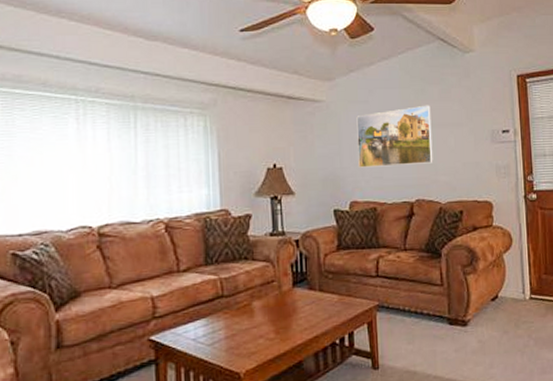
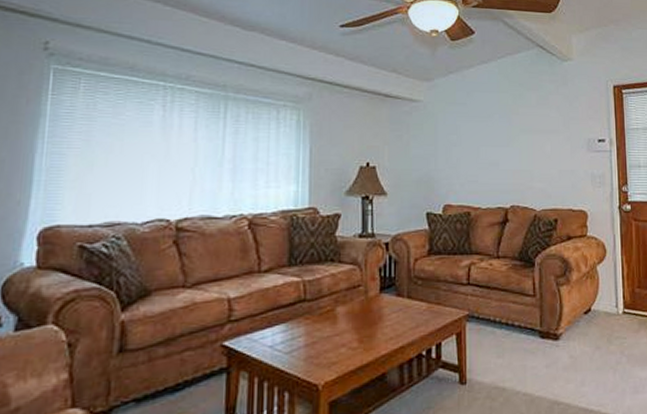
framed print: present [356,105,433,168] -> none [454,110,529,171]

